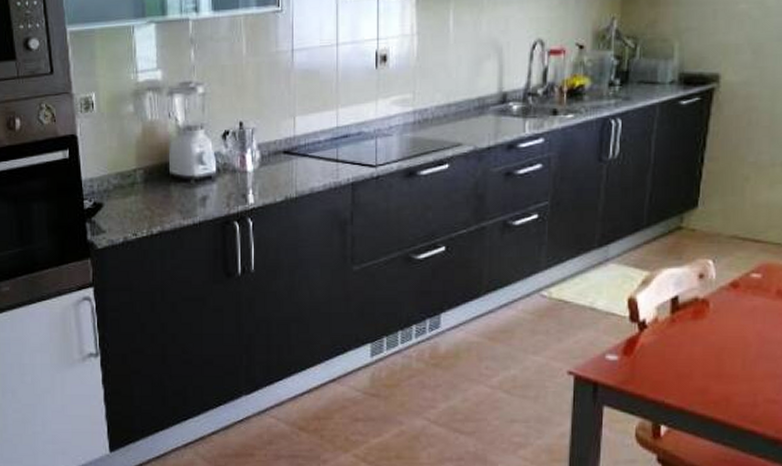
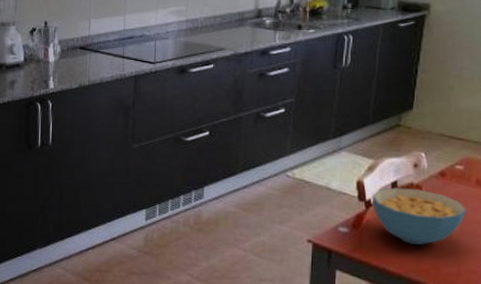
cereal bowl: none [646,303,764,371] -> present [372,187,466,245]

